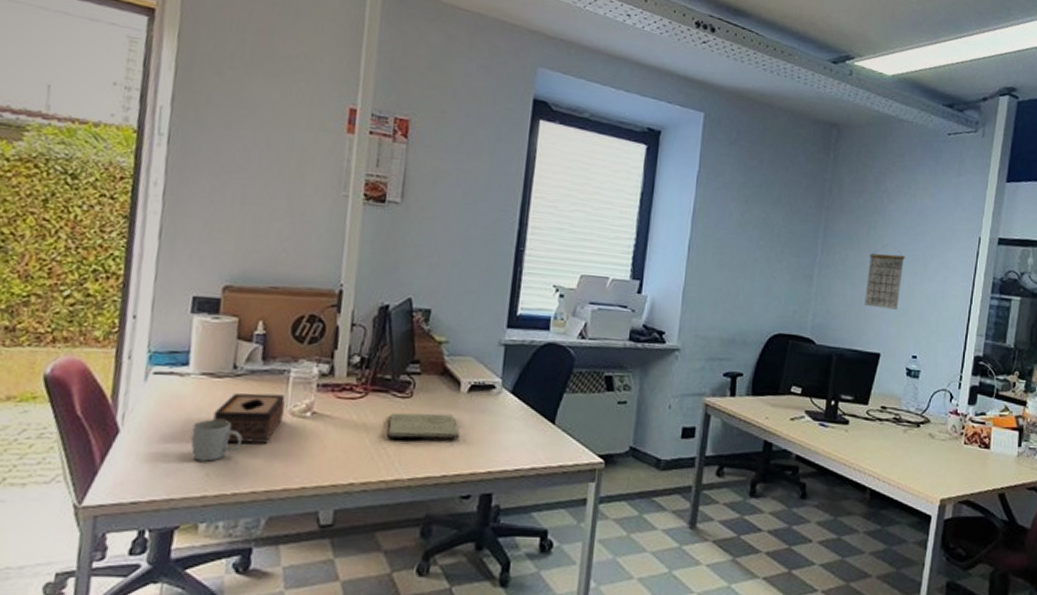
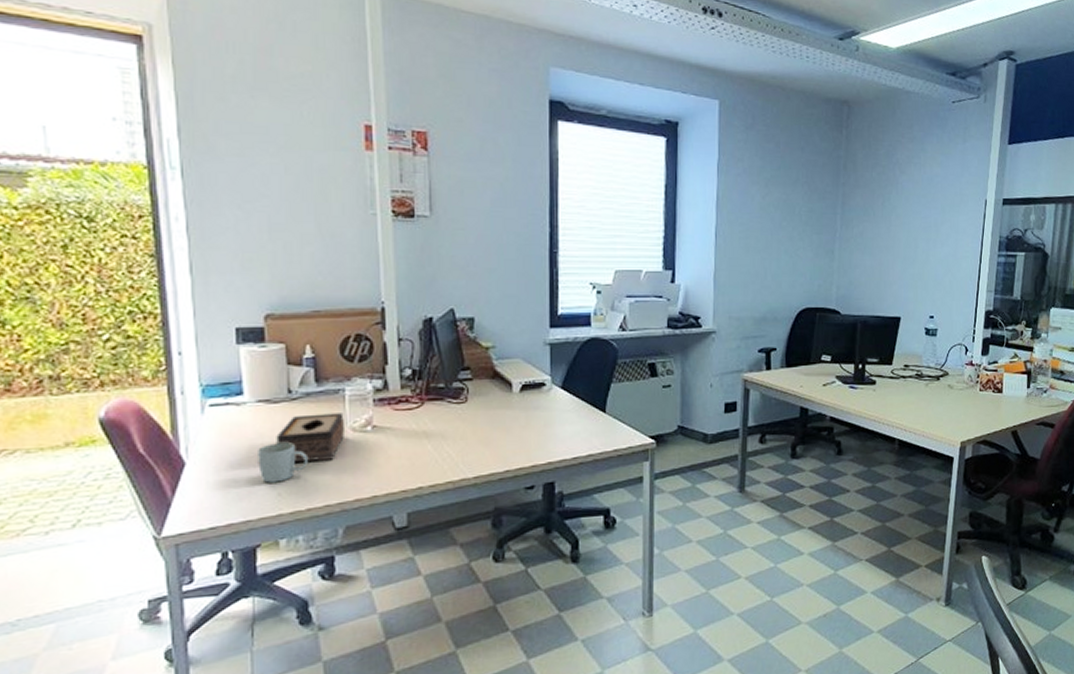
book: present [387,412,460,439] -> none [448,414,517,441]
calendar: present [865,252,905,310] -> none [884,221,918,275]

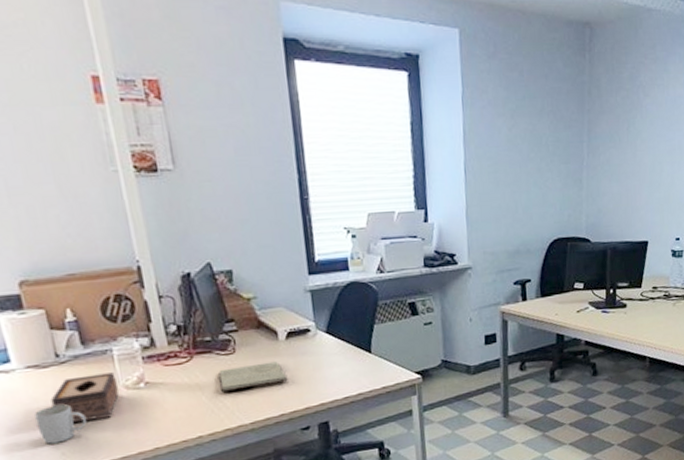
book: none [448,414,517,441] -> present [219,361,288,391]

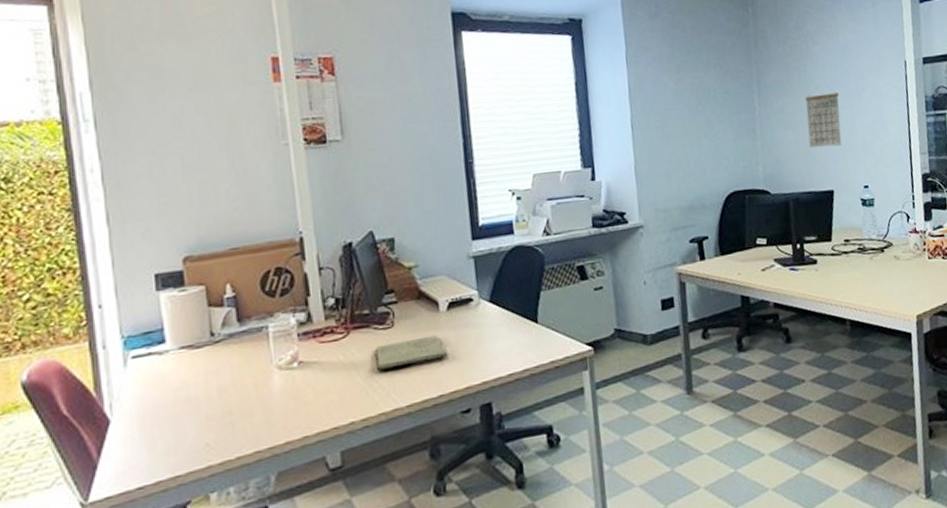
mug: present [35,404,86,444] -> none [183,388,234,434]
tissue box: present [50,372,119,423] -> none [201,351,271,409]
calendar: none [630,144,663,200] -> present [805,90,842,148]

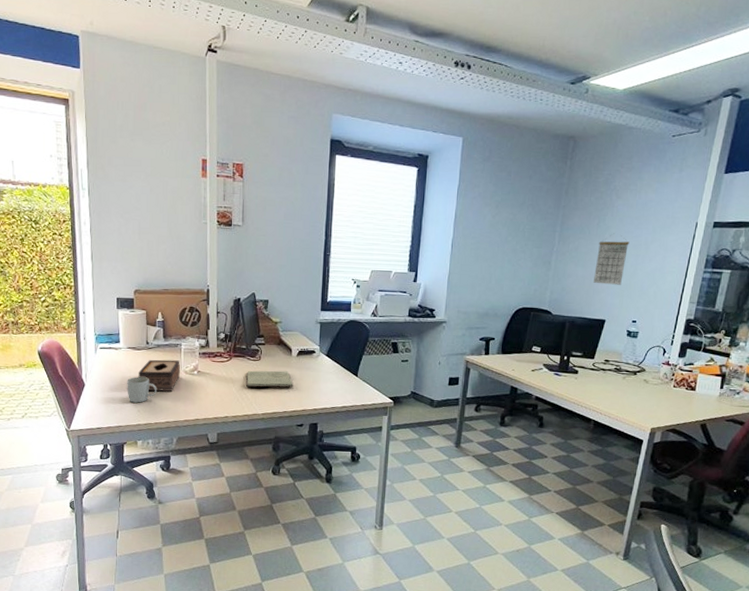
mug: none [183,388,234,434] -> present [127,377,156,403]
tissue box: none [201,351,271,409] -> present [138,359,180,392]

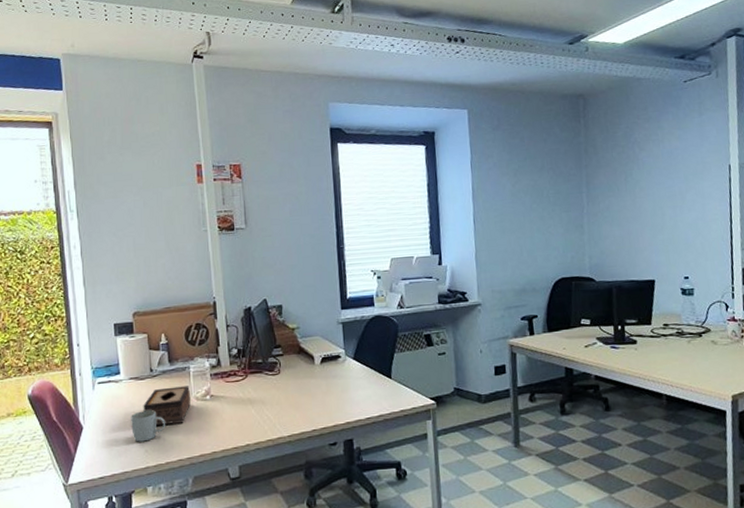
book: present [246,370,293,387] -> none [266,382,320,406]
calendar: present [594,239,629,285] -> none [630,191,664,242]

